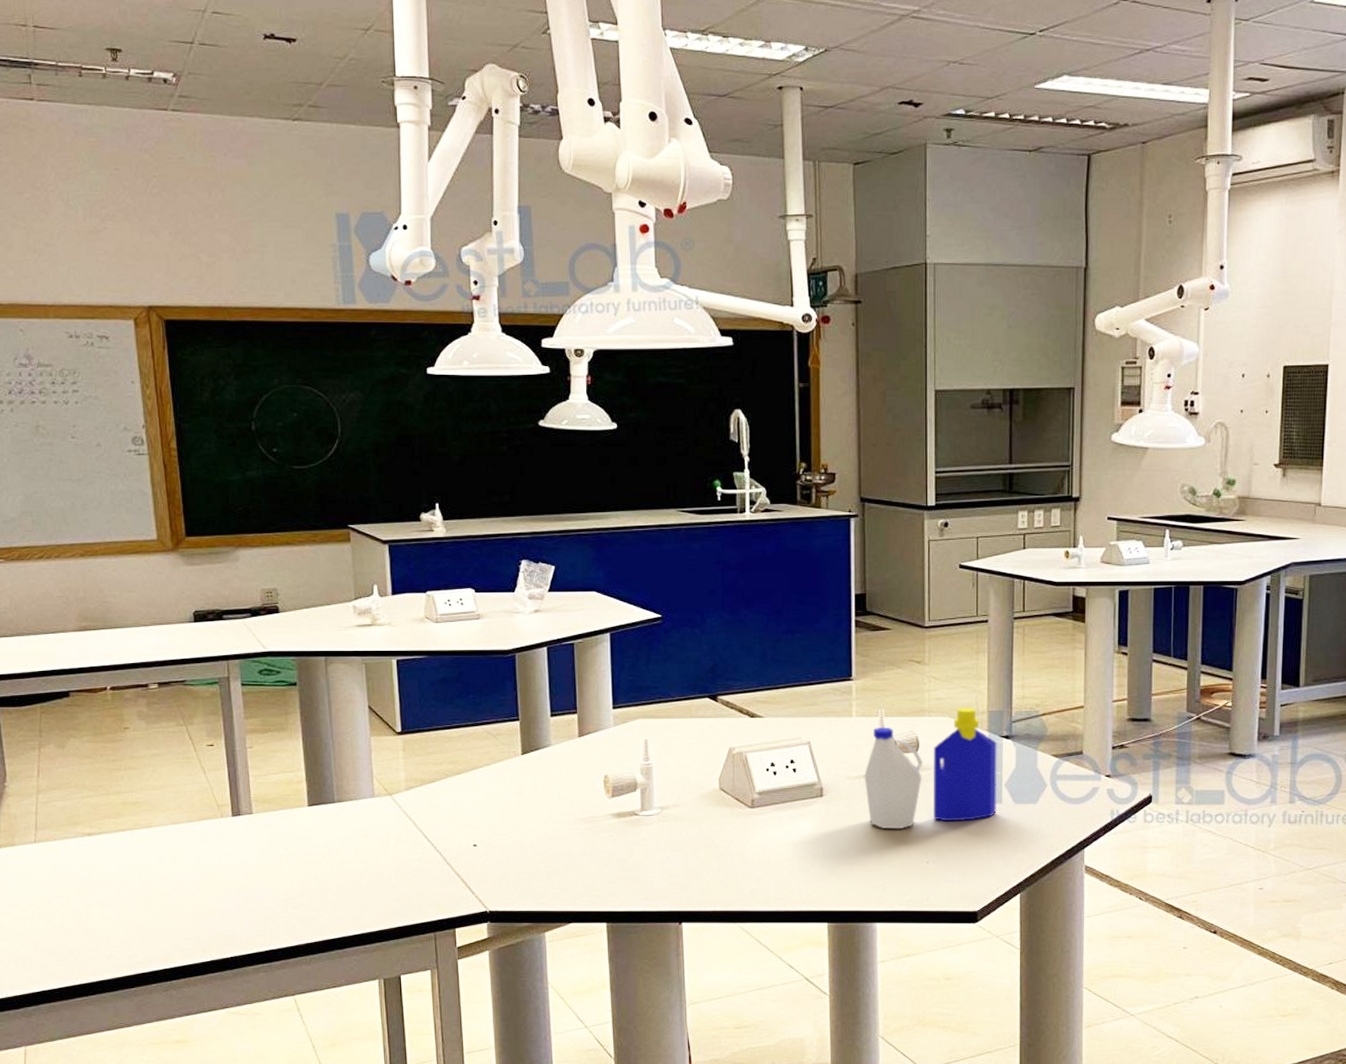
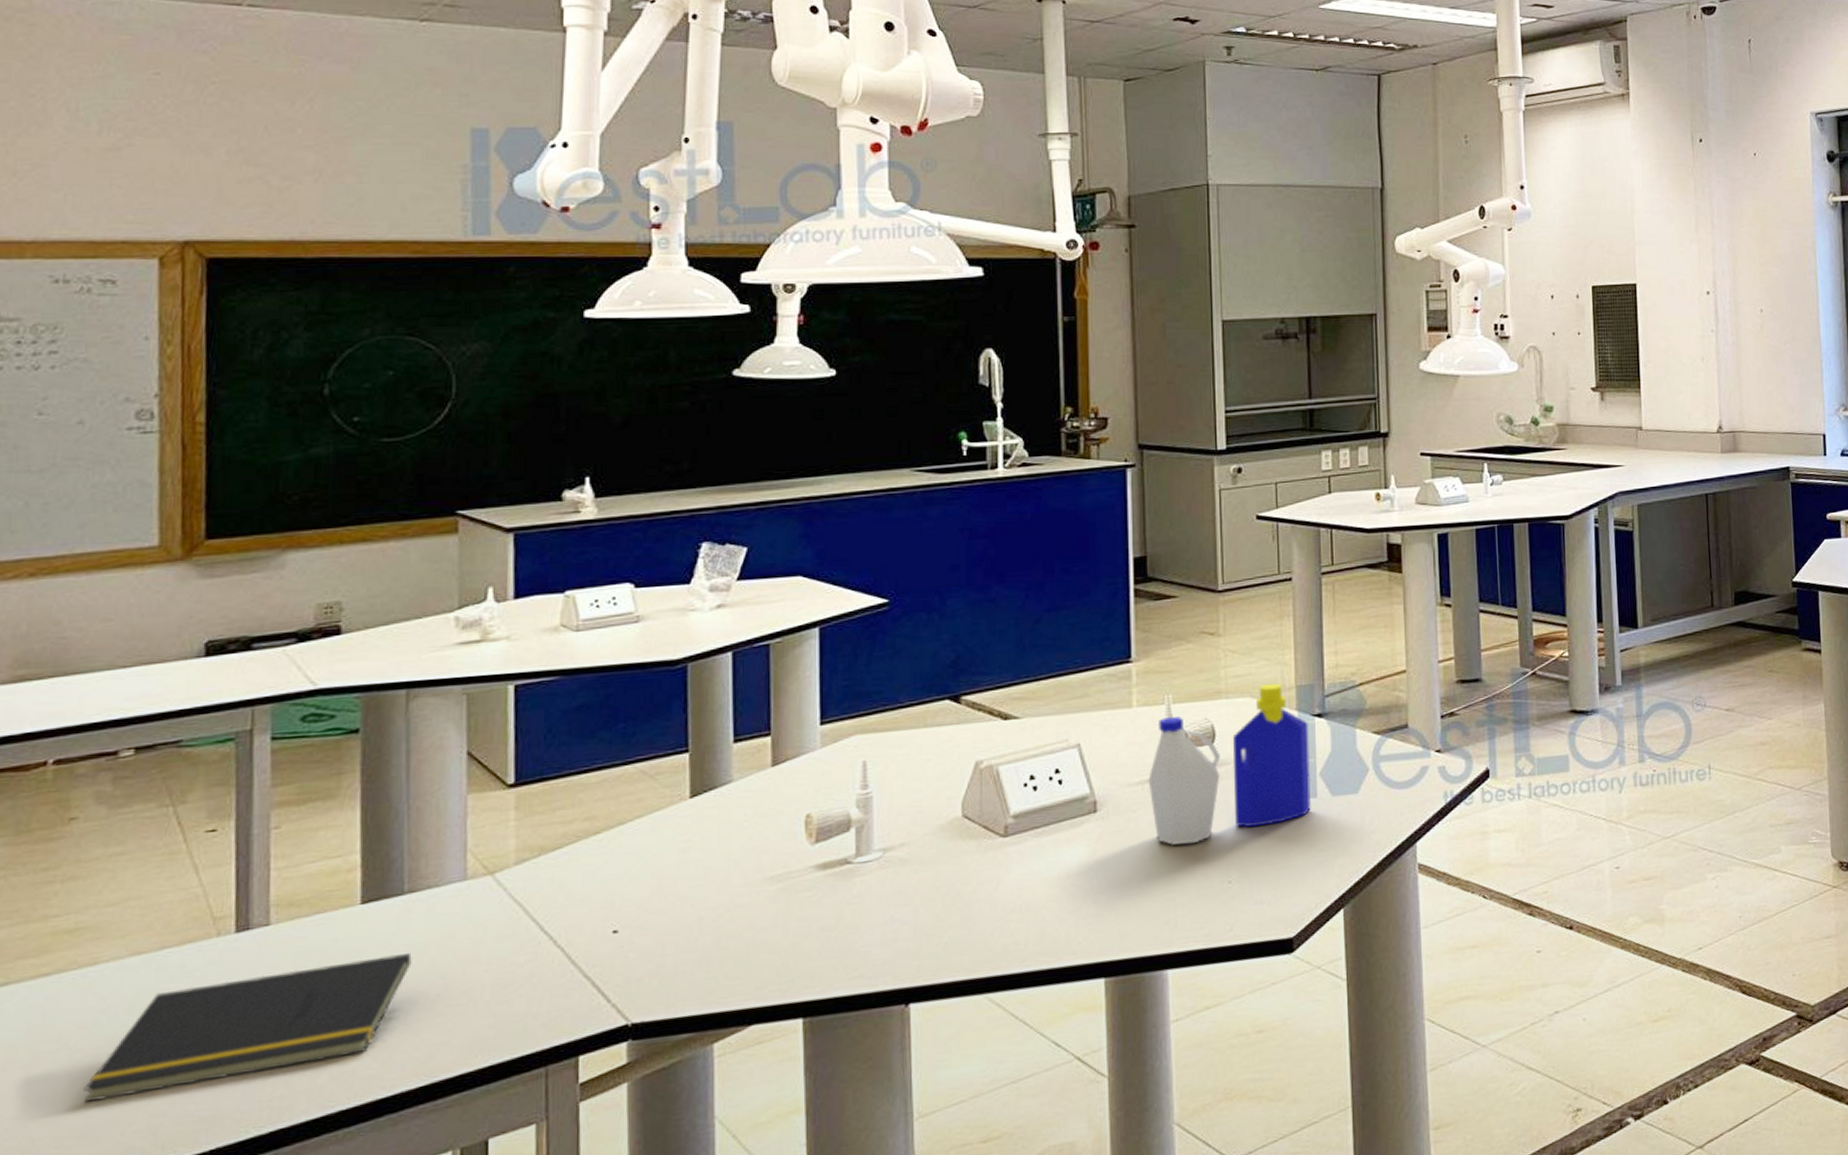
notepad: none [153,844,343,916] -> present [84,953,412,1102]

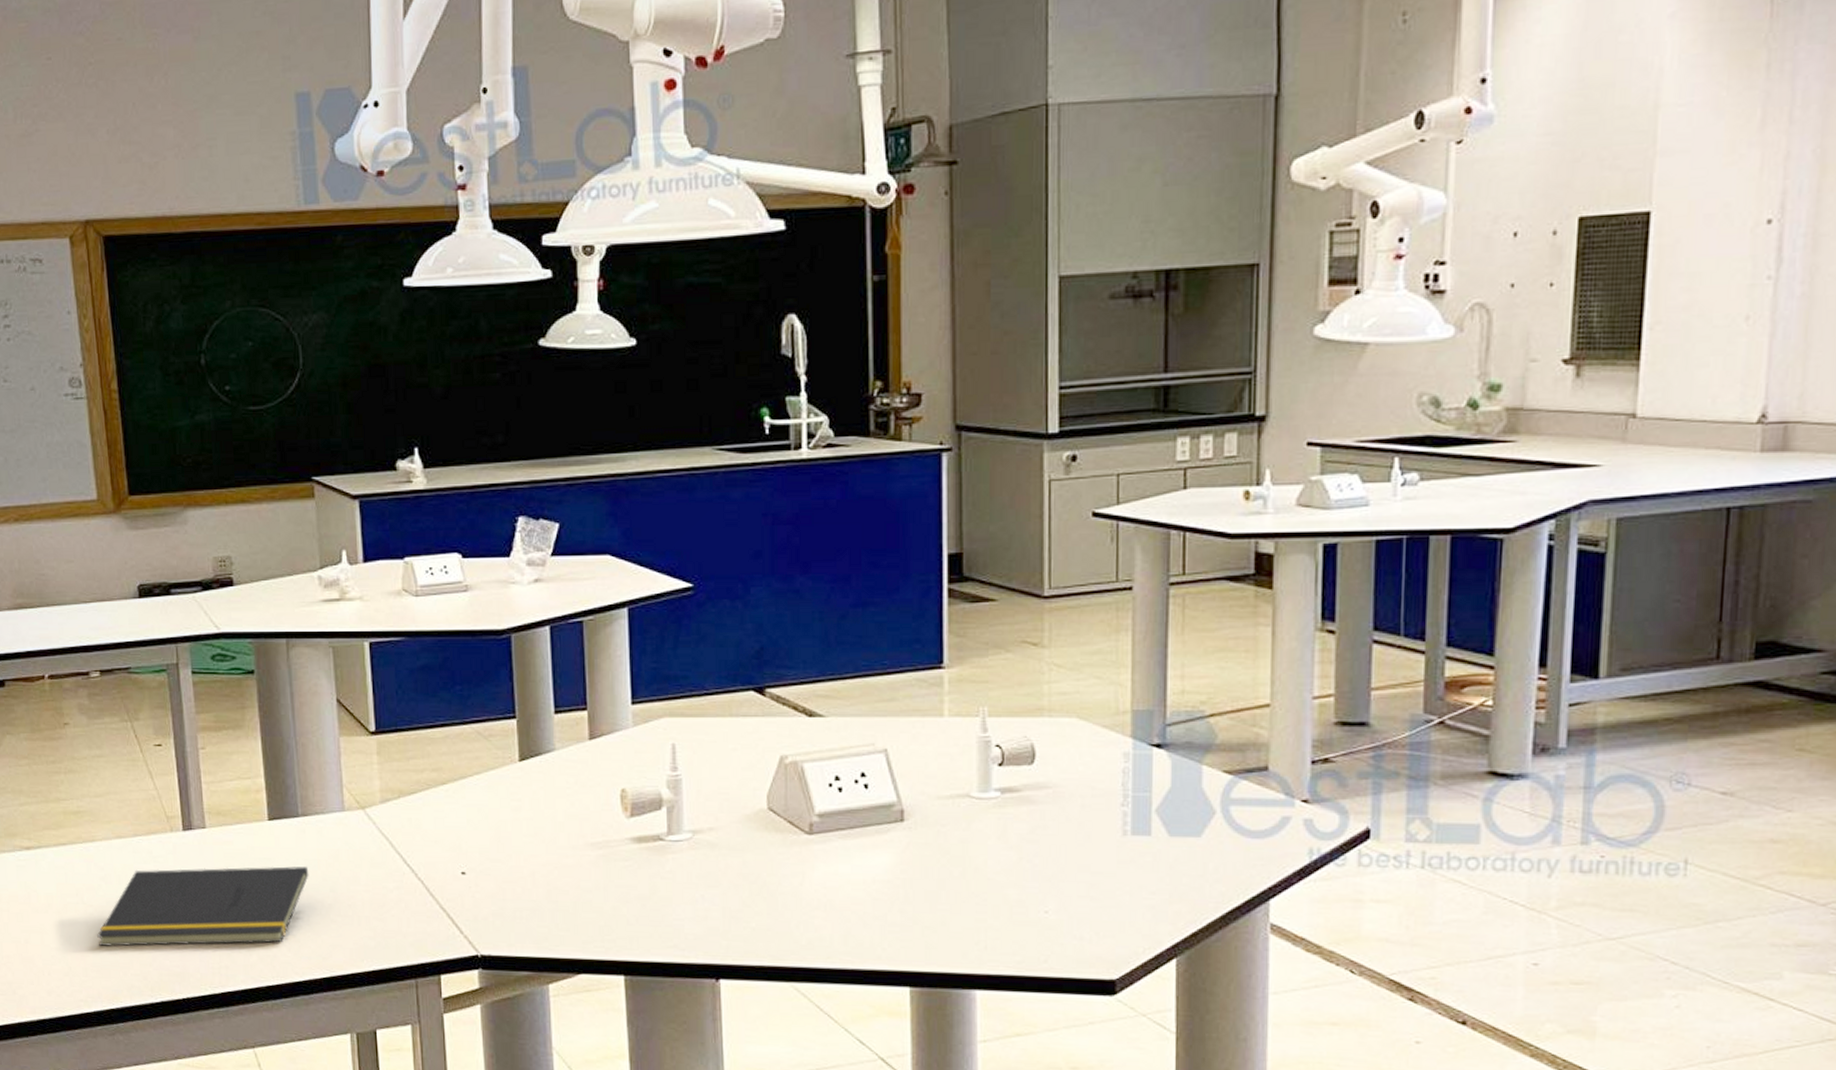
bottle: present [1148,683,1311,845] -> none [959,705,1145,867]

